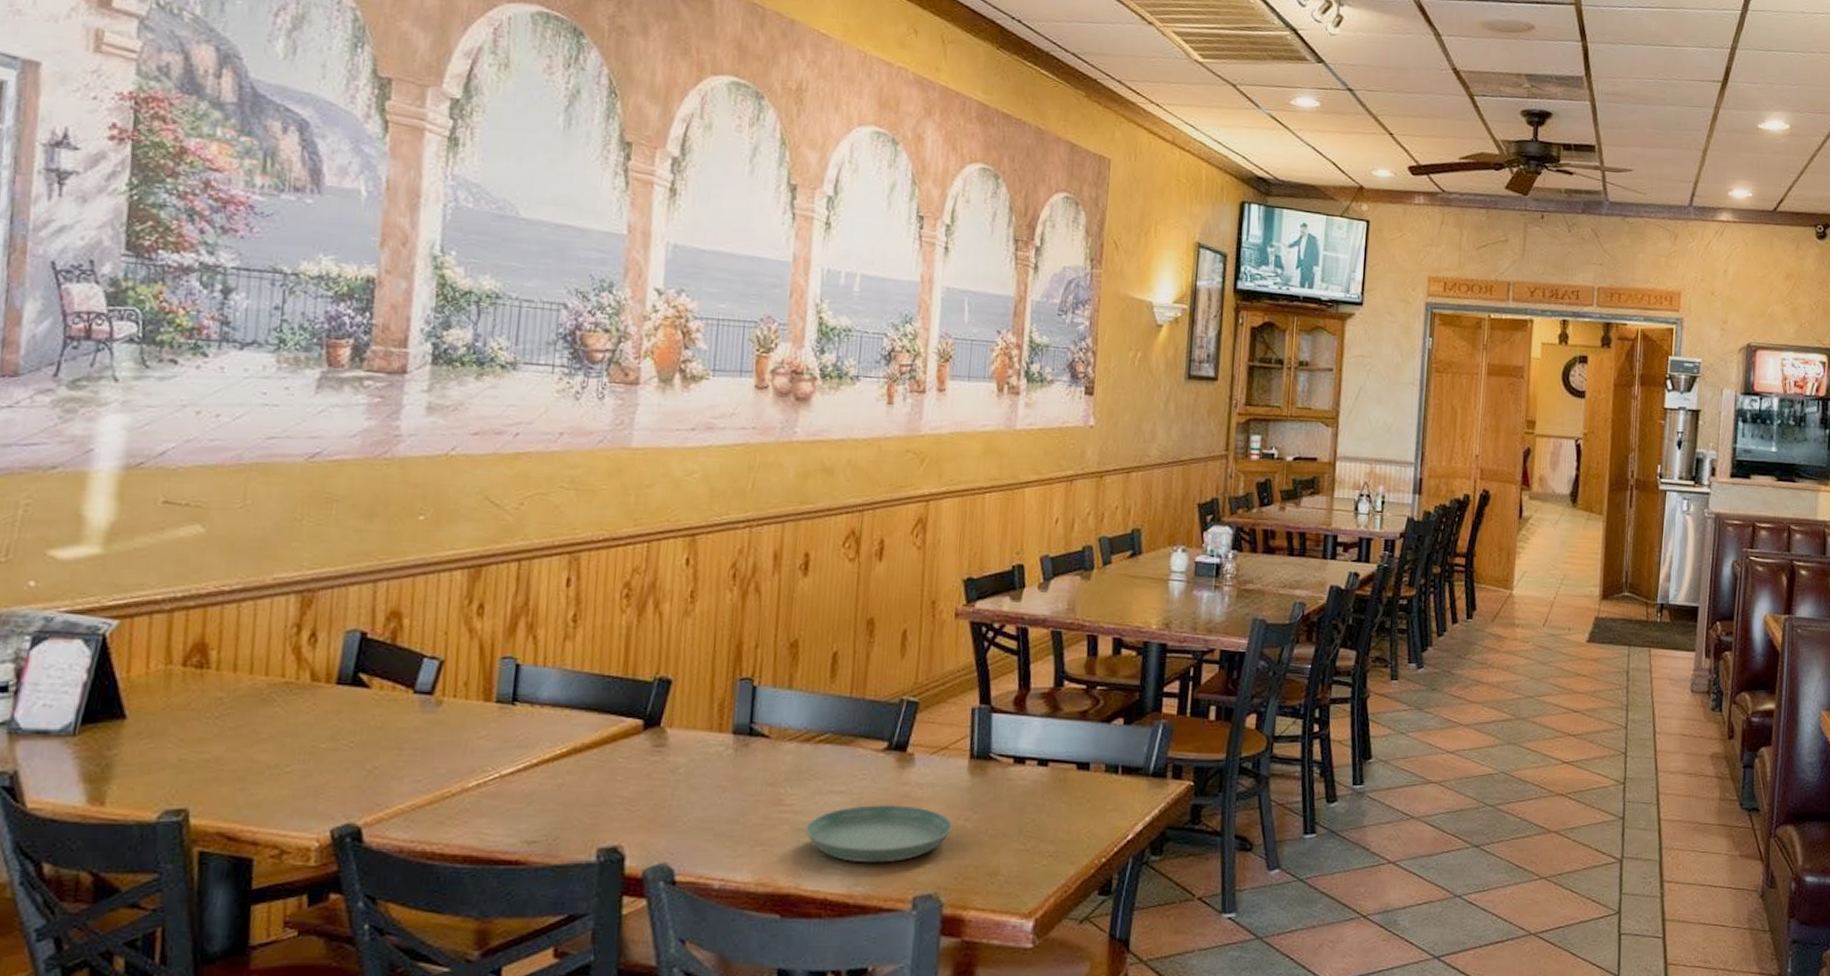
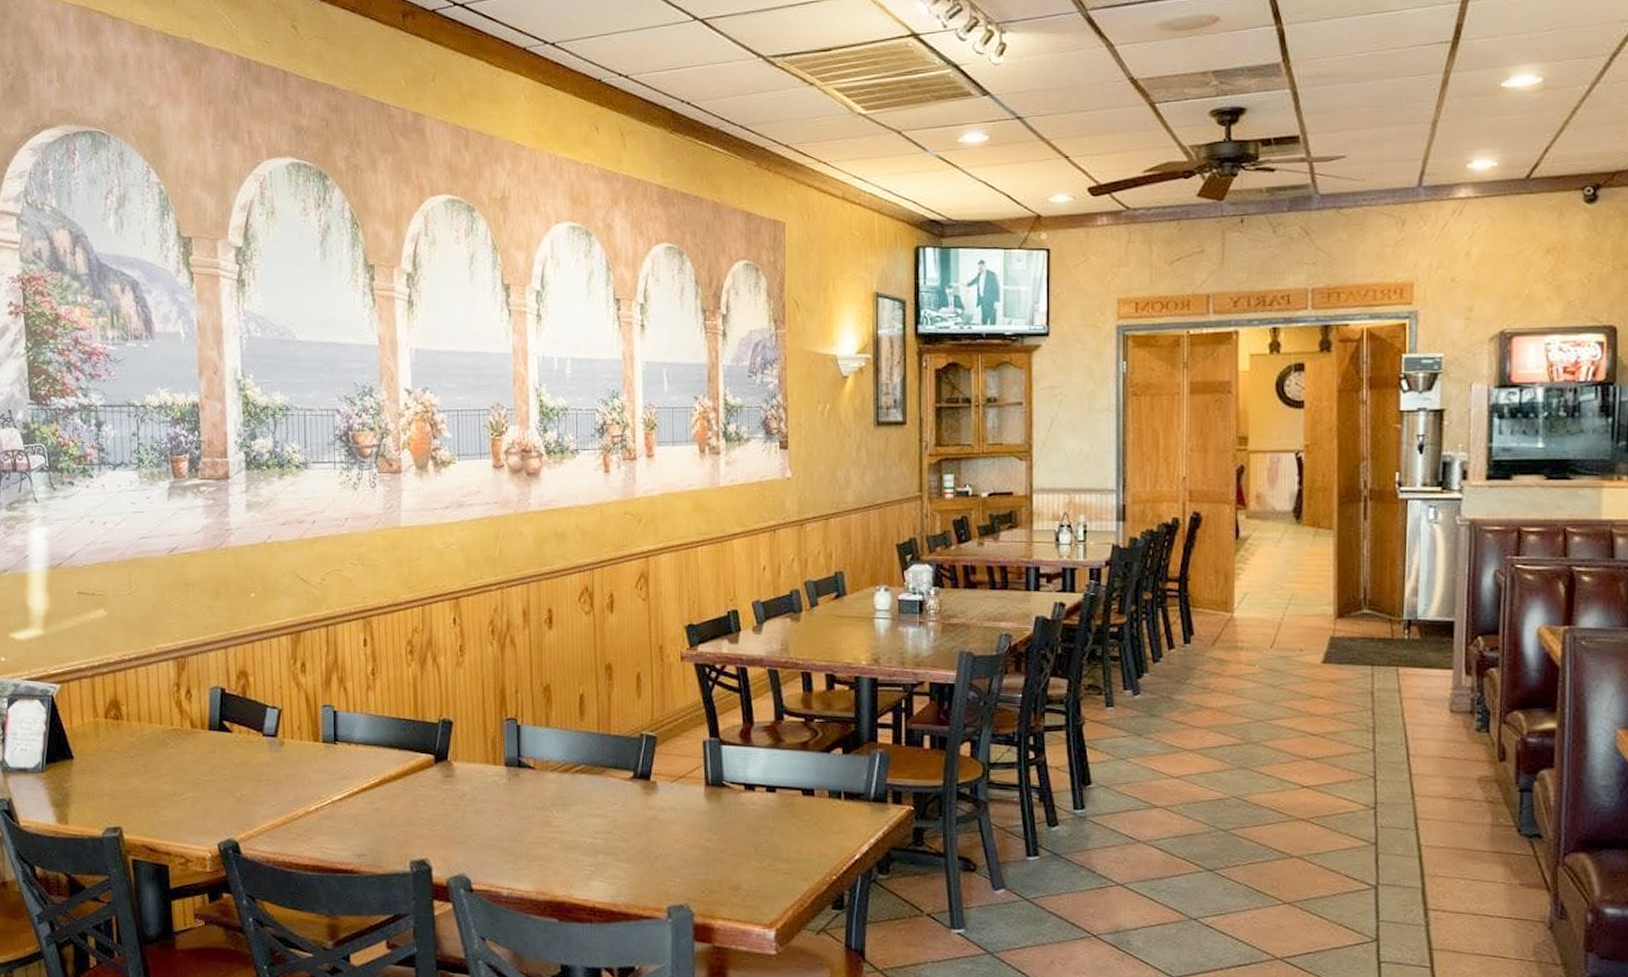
saucer: present [805,804,952,863] -> none [572,825,695,877]

